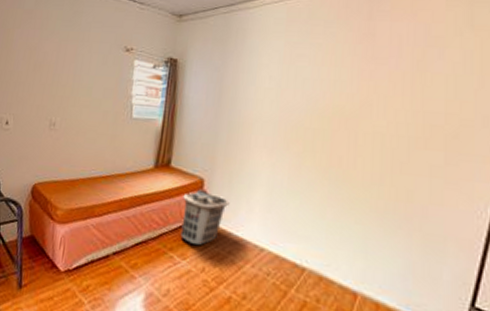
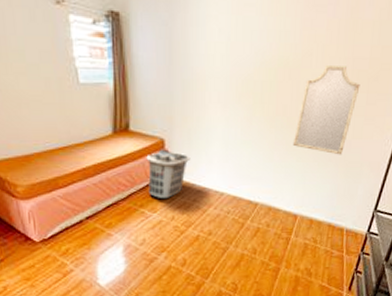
home mirror: none [350,118,435,223] -> present [292,66,360,155]

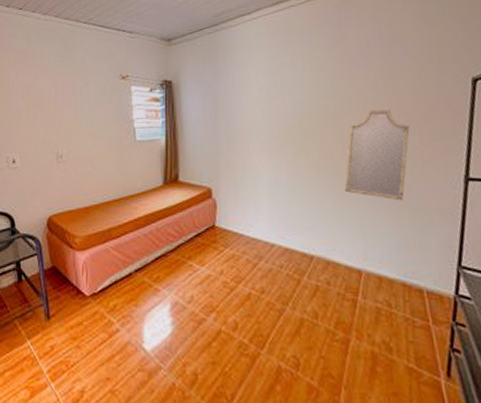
clothes hamper: present [146,149,191,199] -> none [194,198,238,251]

